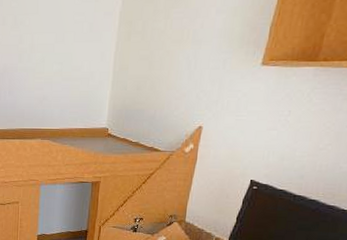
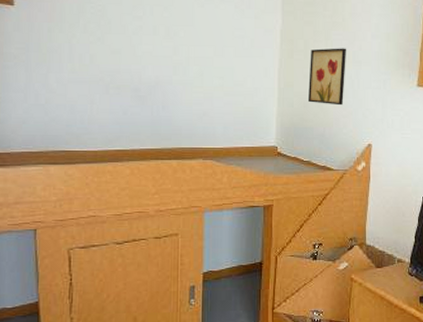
wall art: none [142,27,188,88] -> present [308,48,347,106]

